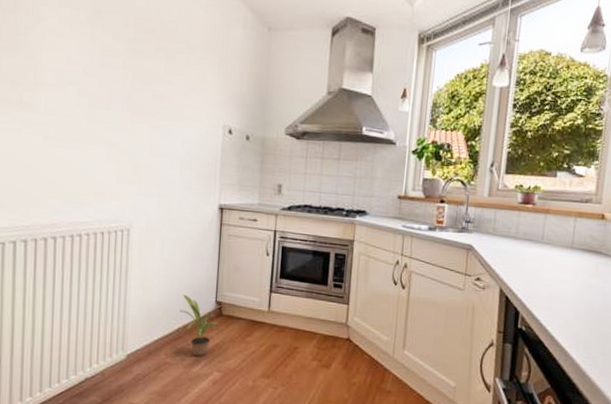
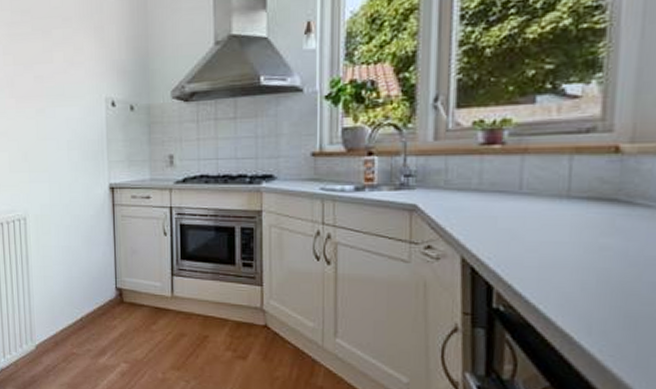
potted plant: present [179,294,222,357] -> none [81,282,124,347]

